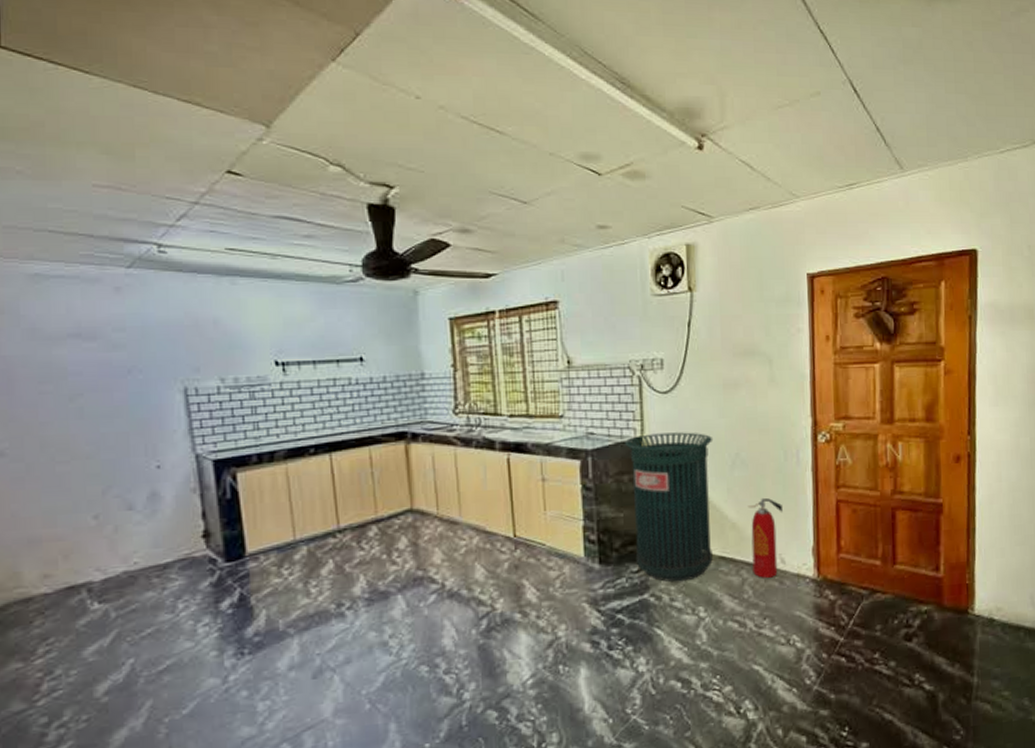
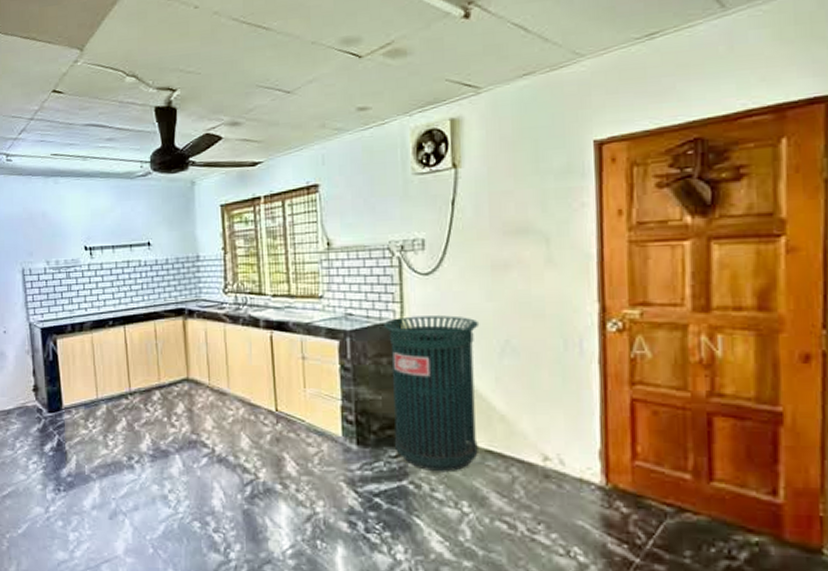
fire extinguisher: present [747,497,782,578] -> none [519,390,561,479]

